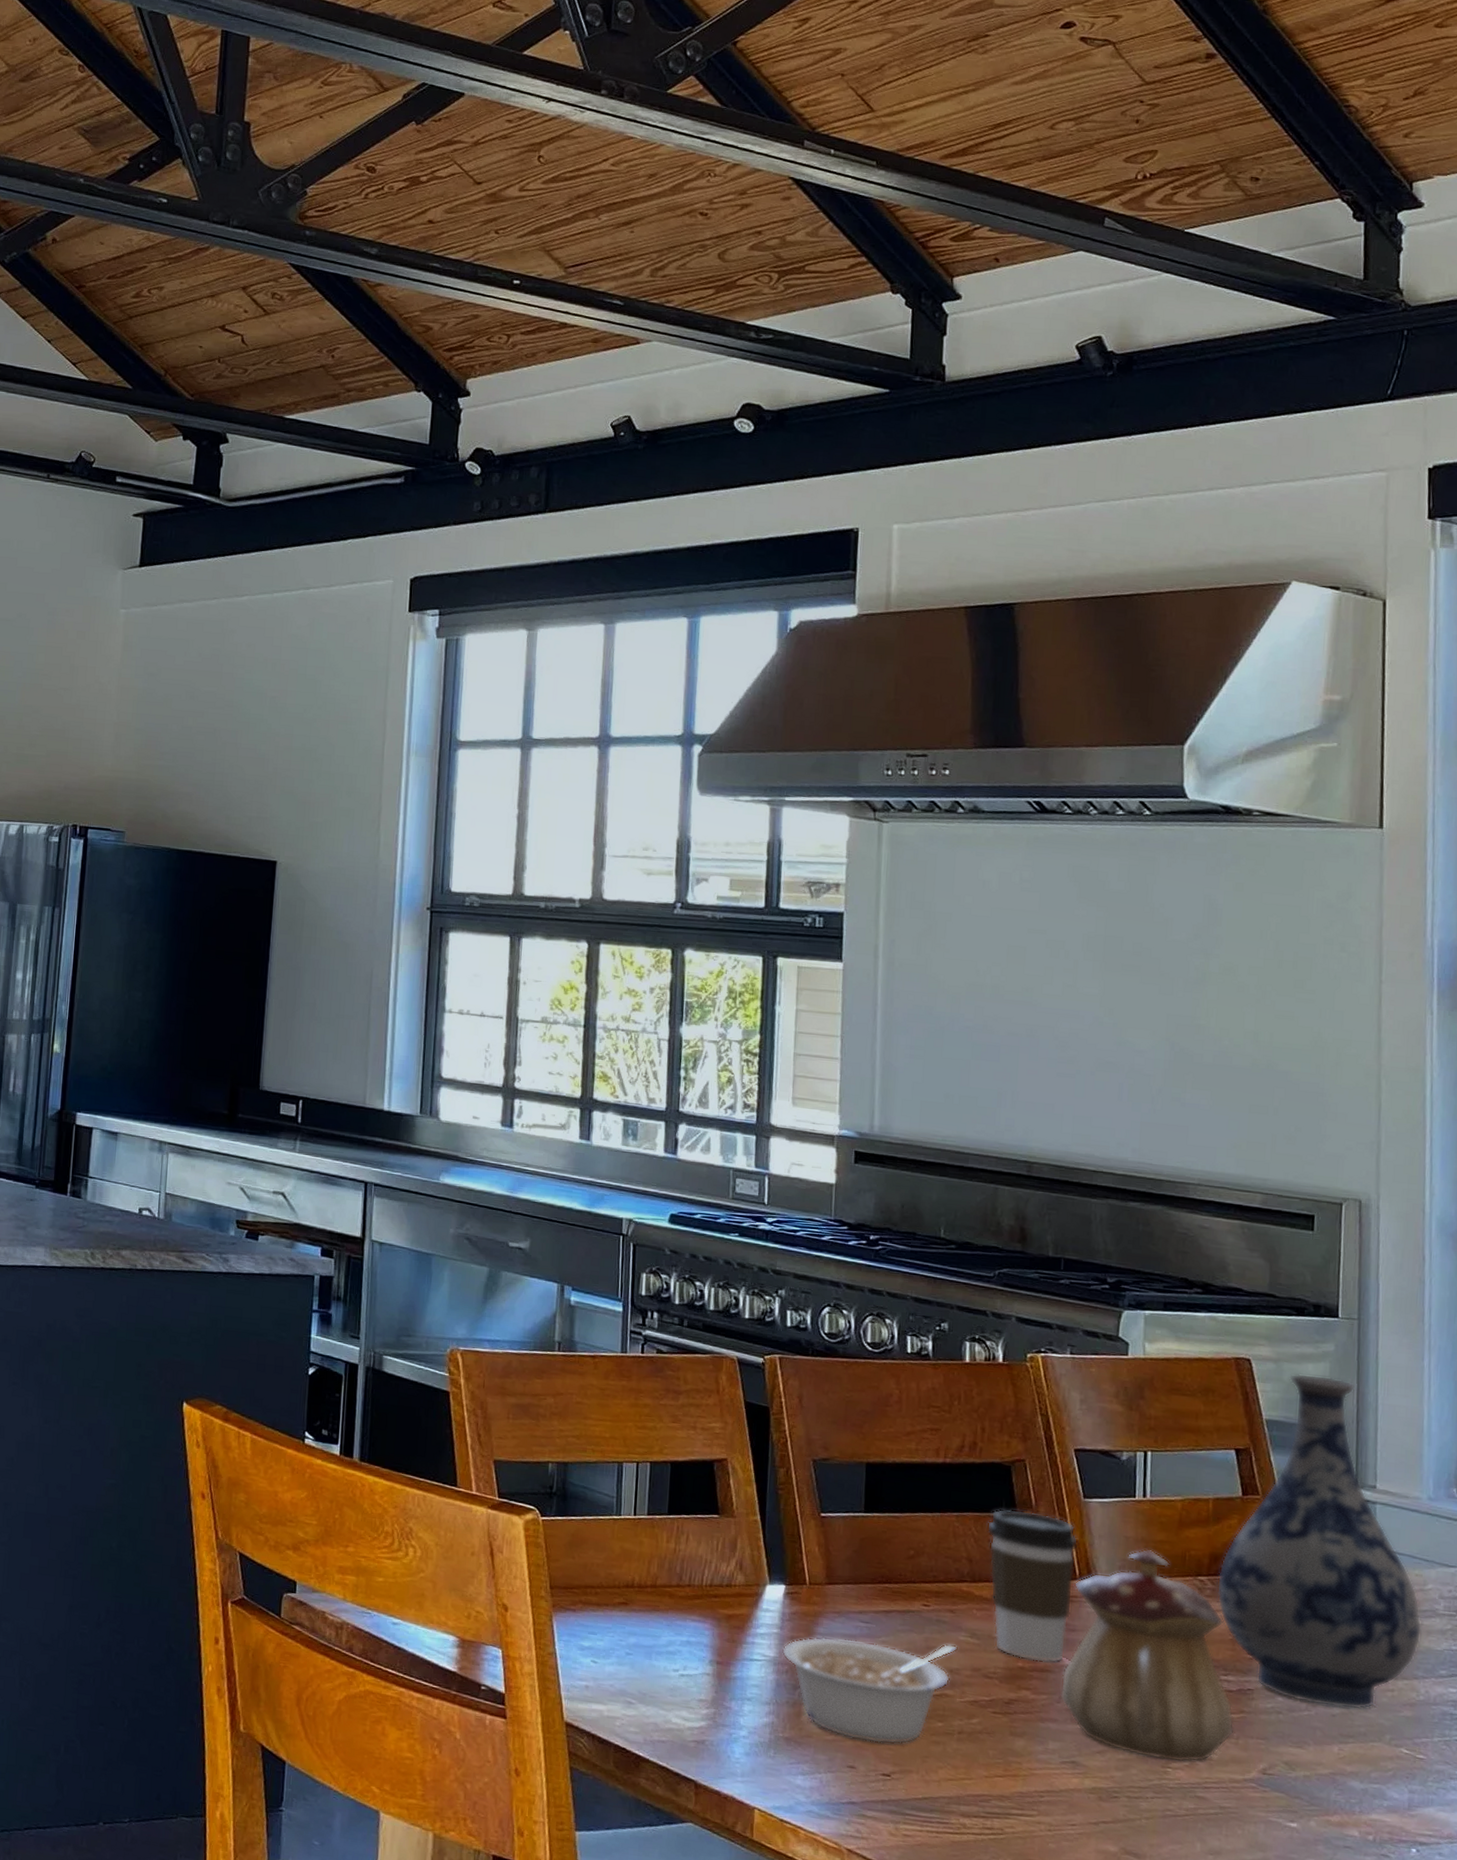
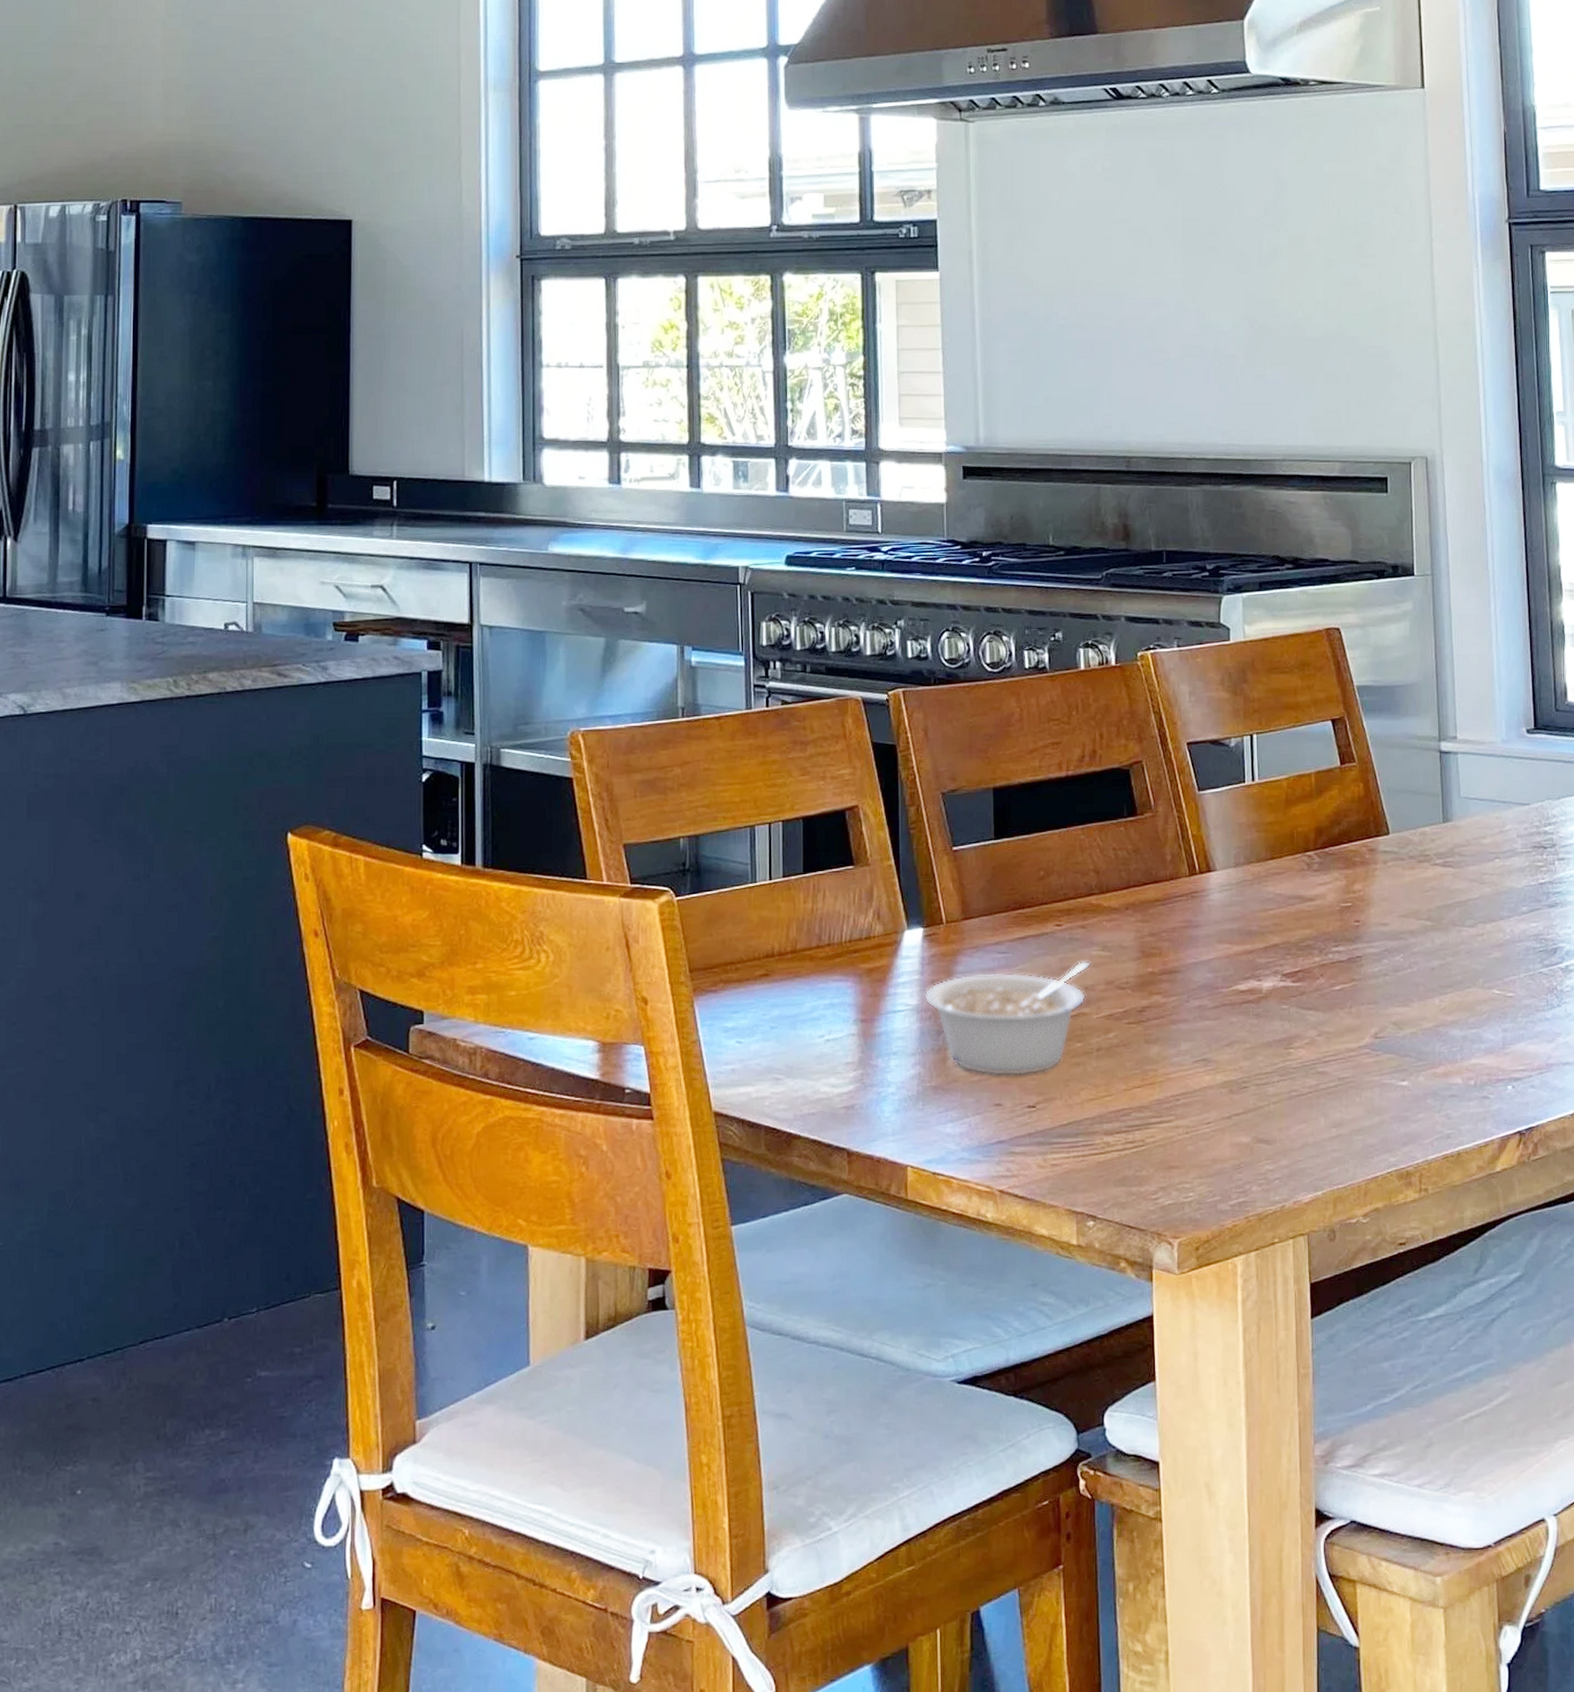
coffee cup: present [986,1508,1079,1663] -> none [1110,812,1196,965]
teapot: present [1060,1548,1235,1763] -> none [1188,832,1347,1042]
vase: present [1216,1373,1422,1710] -> none [1323,635,1504,961]

